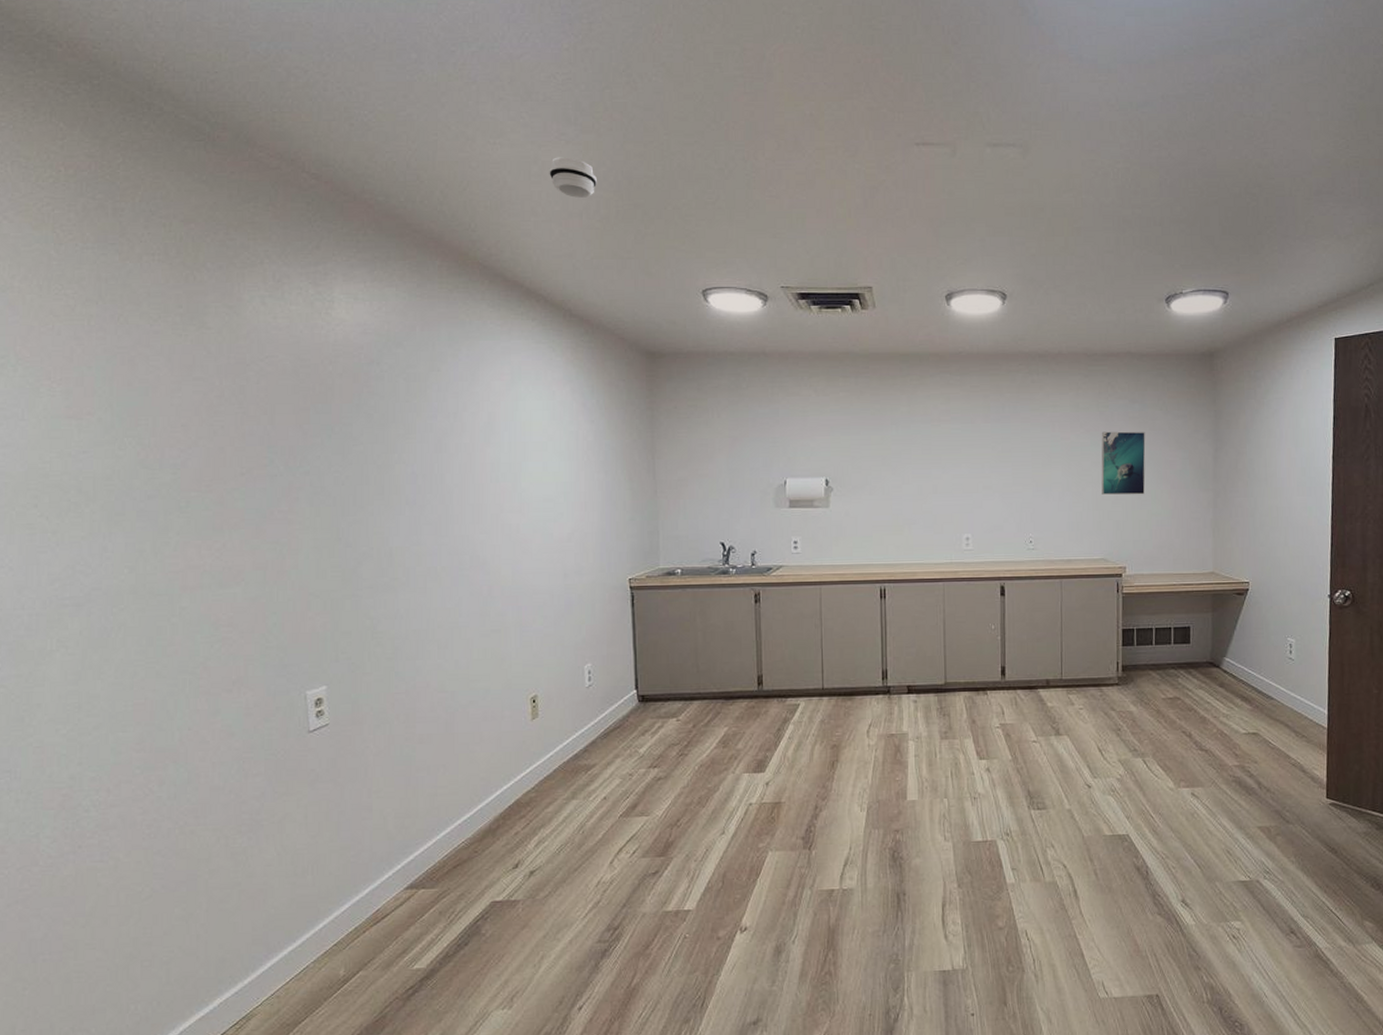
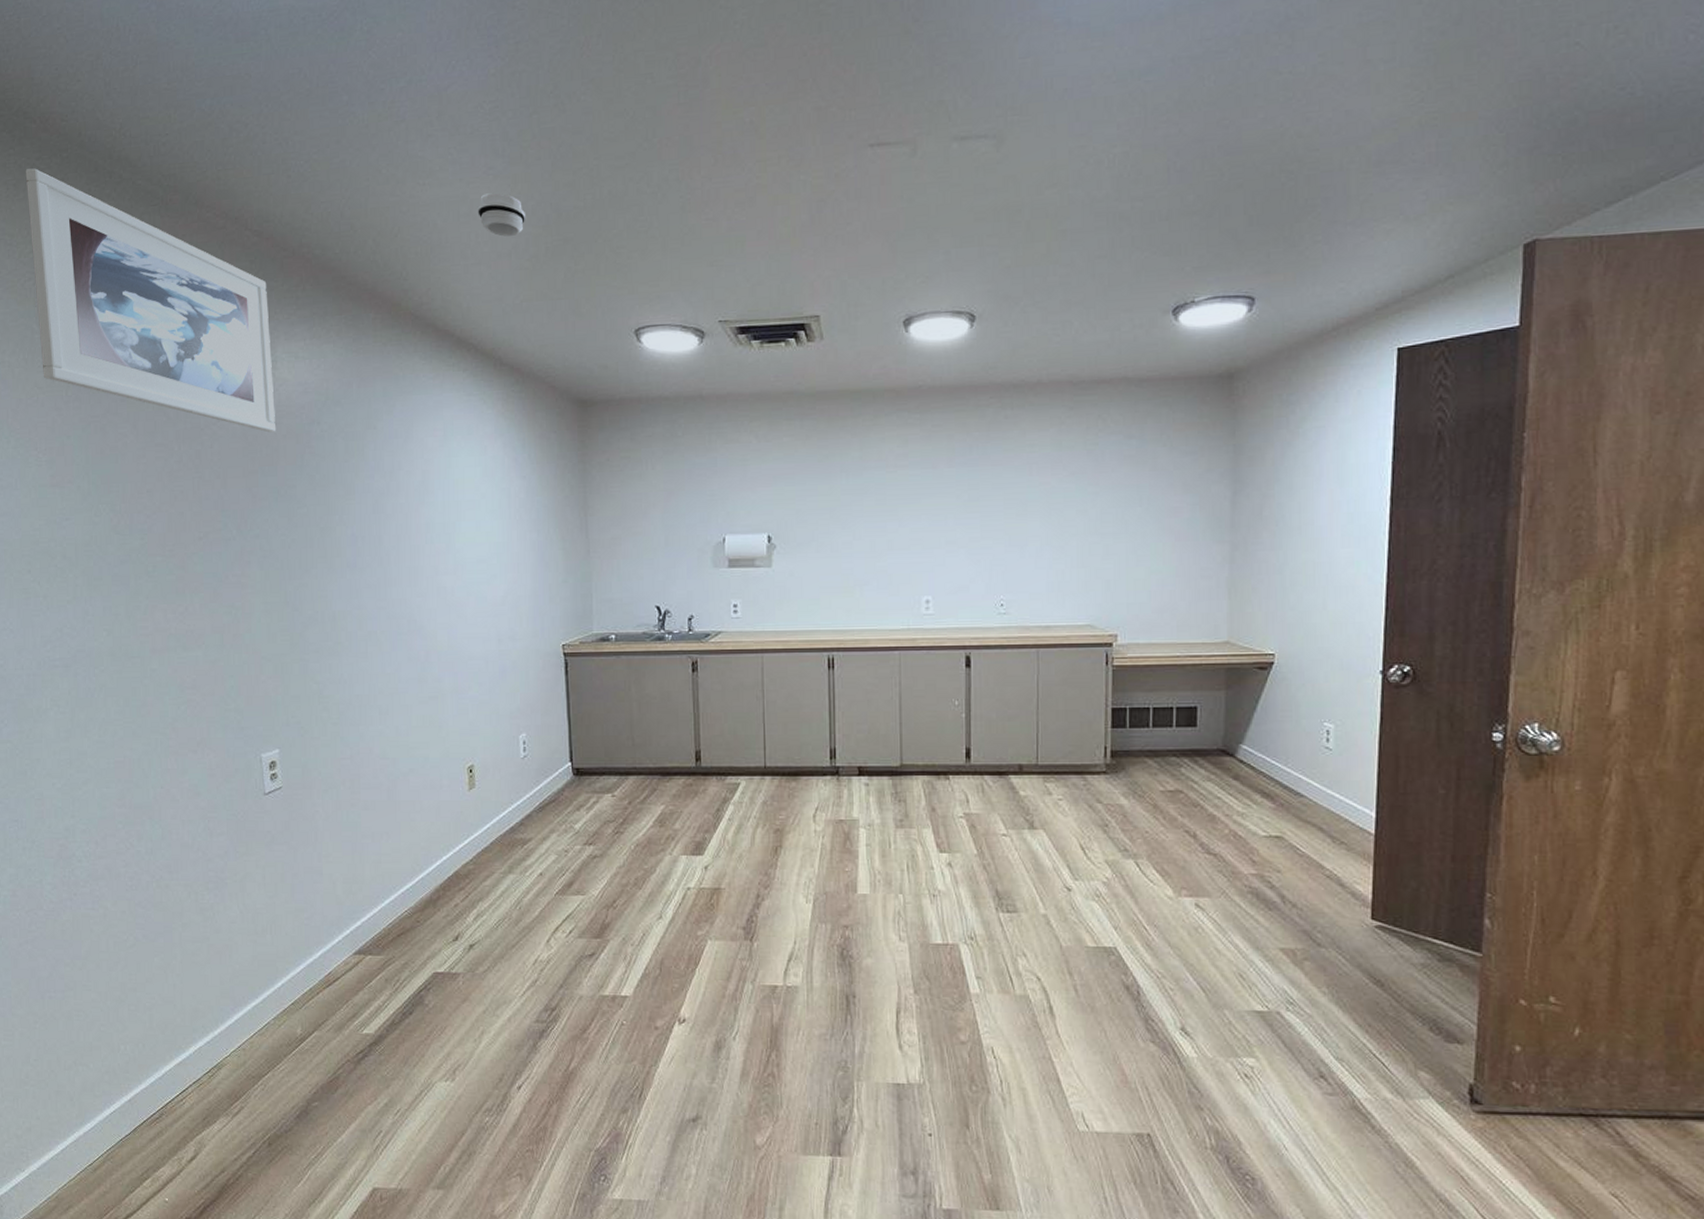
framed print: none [47,92,332,371] -> present [25,168,277,433]
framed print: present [1101,431,1146,495] -> none [1088,473,1144,550]

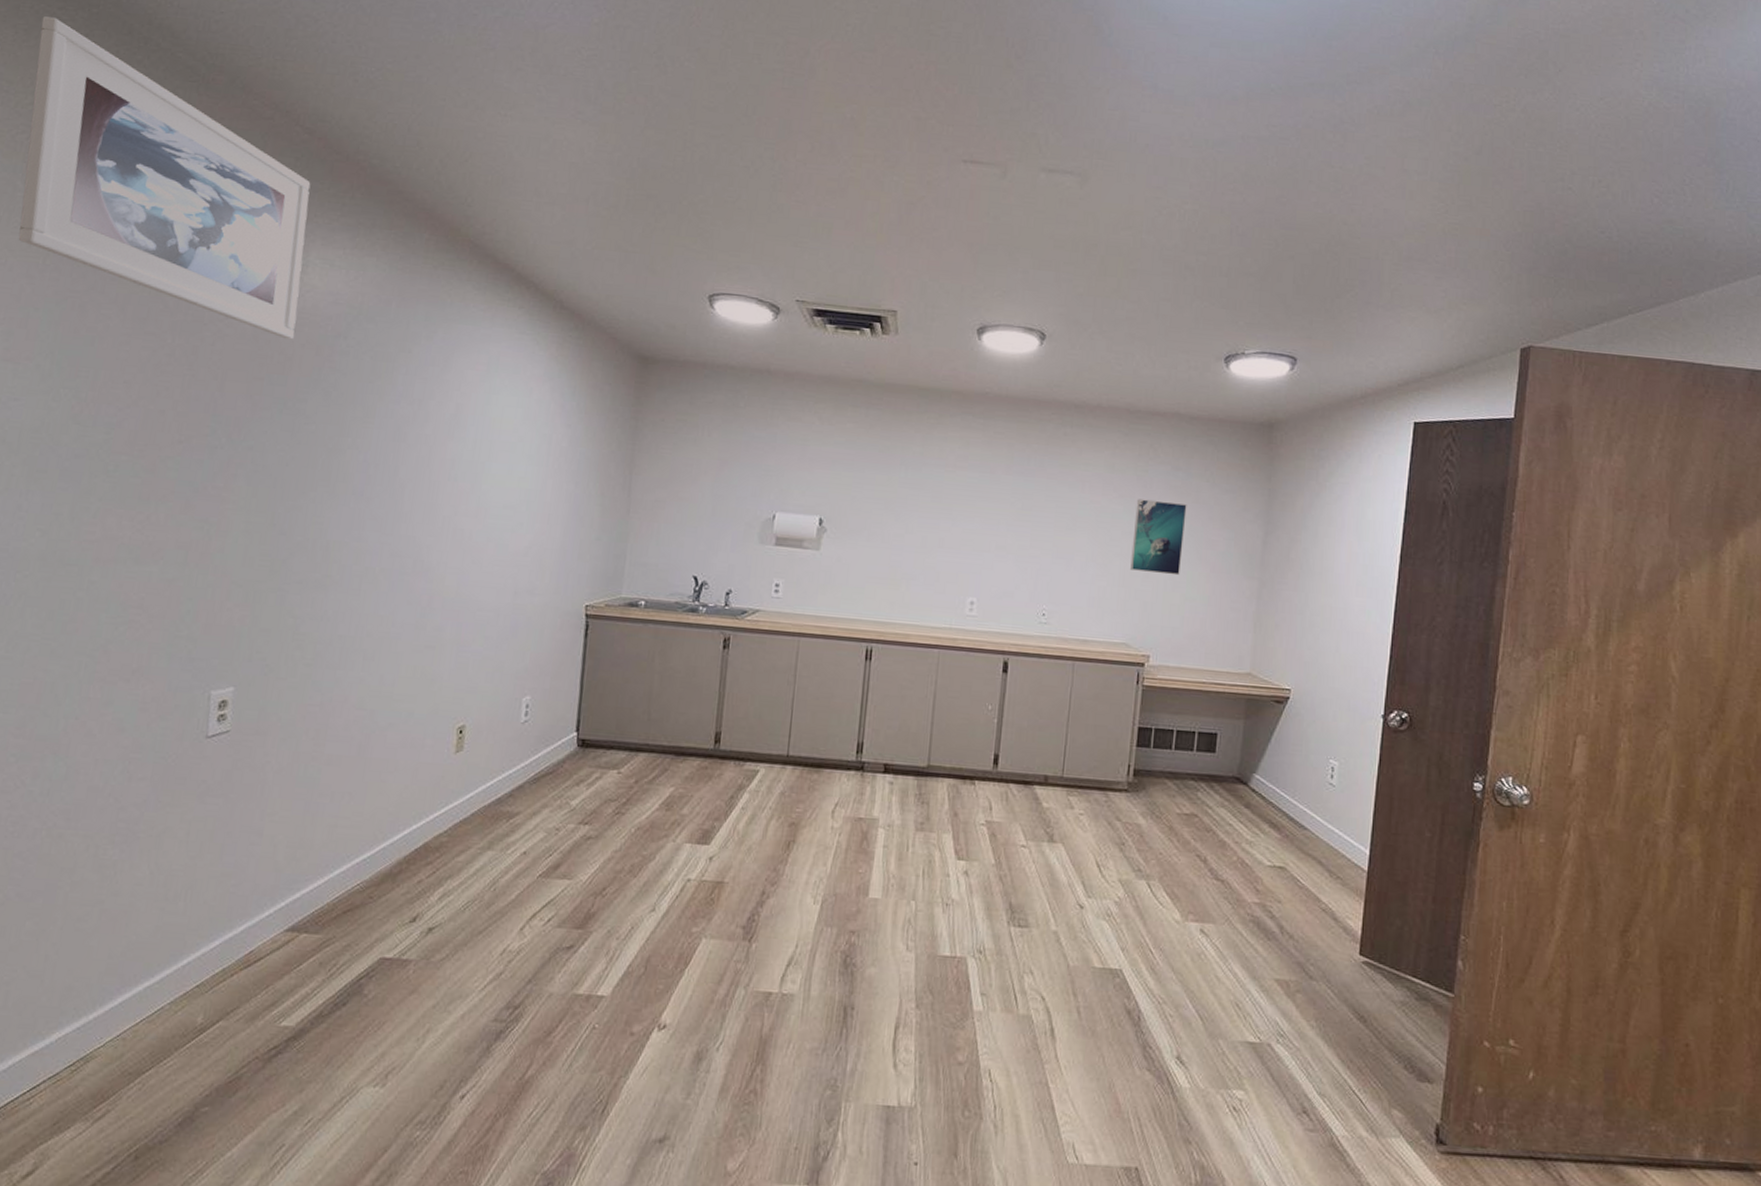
smoke detector: present [477,192,526,237] -> none [559,136,611,183]
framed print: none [1088,473,1144,550] -> present [1130,499,1187,576]

